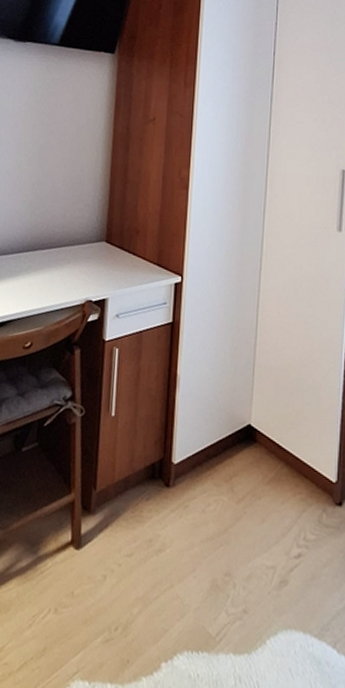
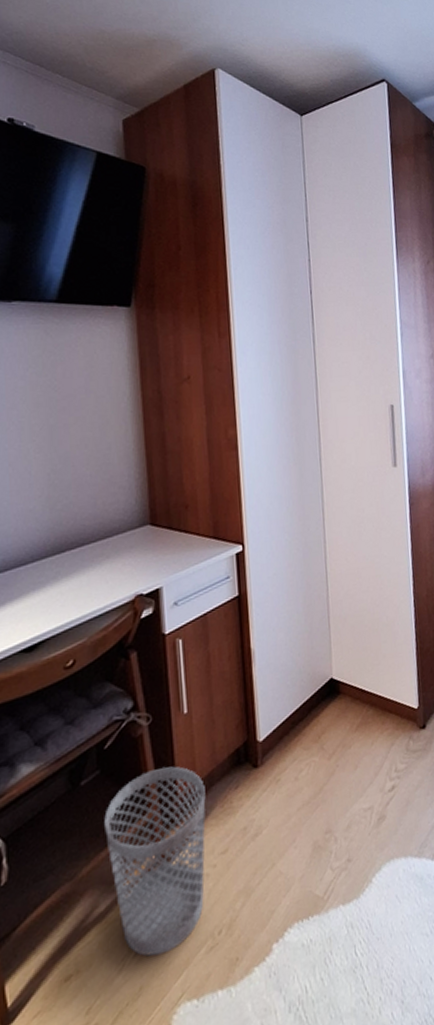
wastebasket: none [35,457,121,627] -> present [104,766,206,957]

